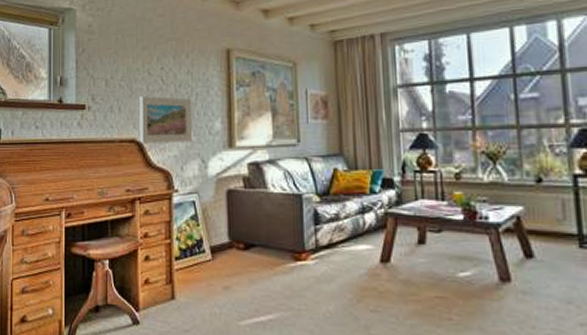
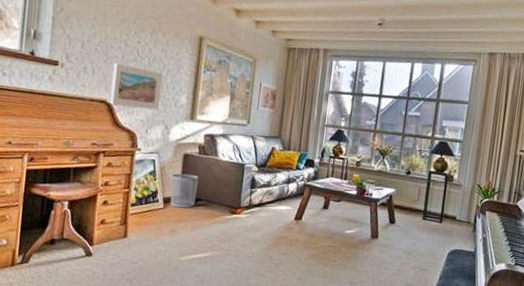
waste bin: none [216,214,249,258] -> present [170,173,199,209]

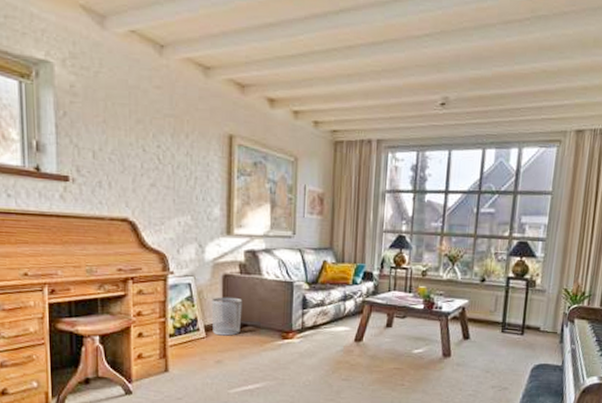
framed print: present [110,63,163,110] -> none [132,174,191,226]

